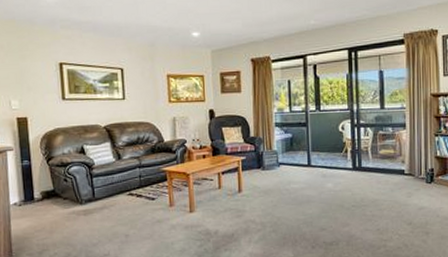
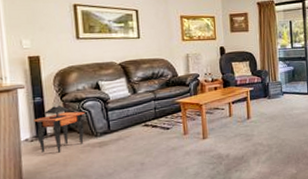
side table: none [21,169,71,219] -> present [32,105,86,153]

